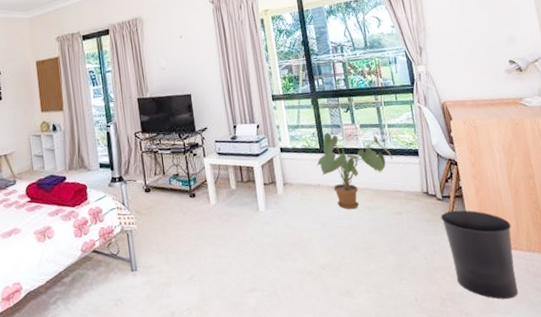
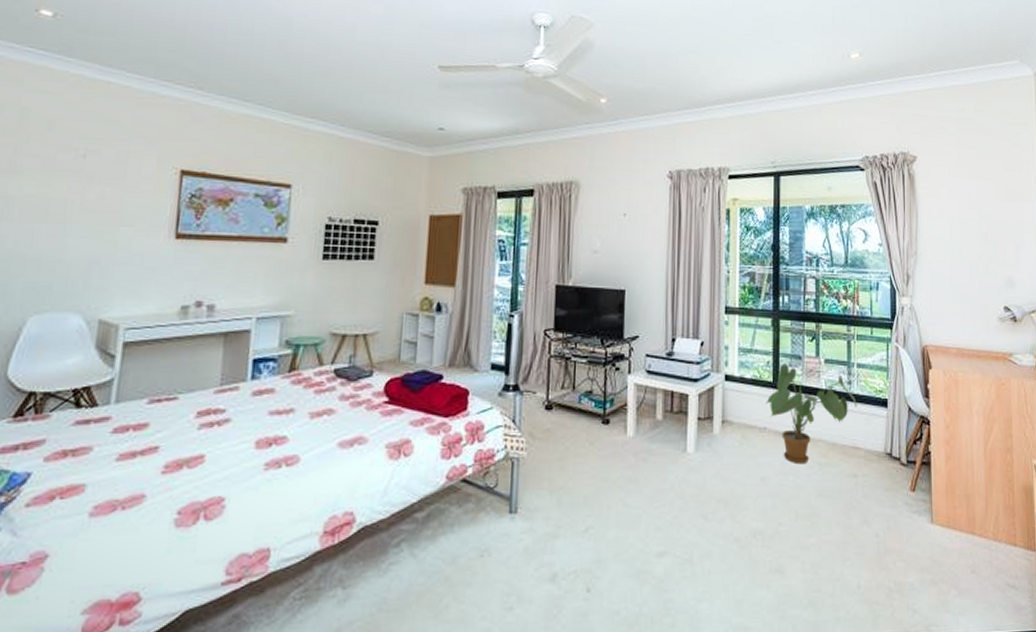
waste bin: present [440,210,519,299] -> none [901,480,980,596]

